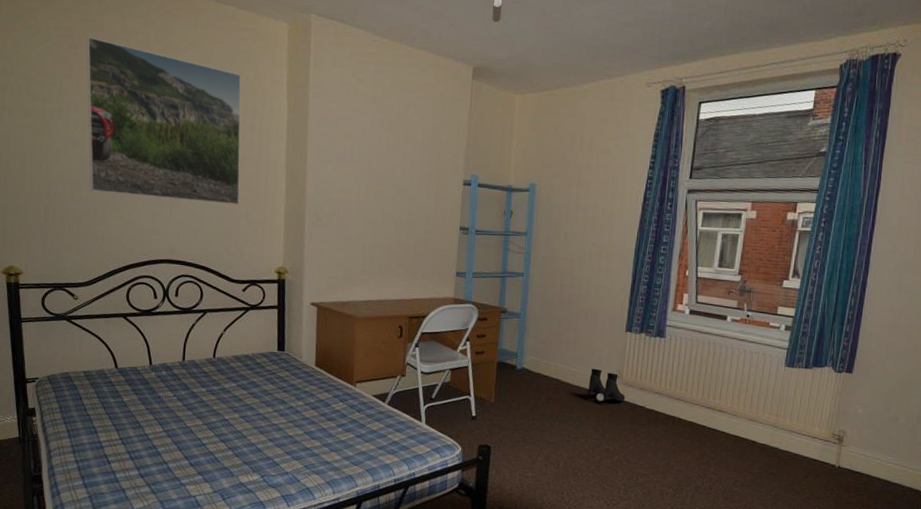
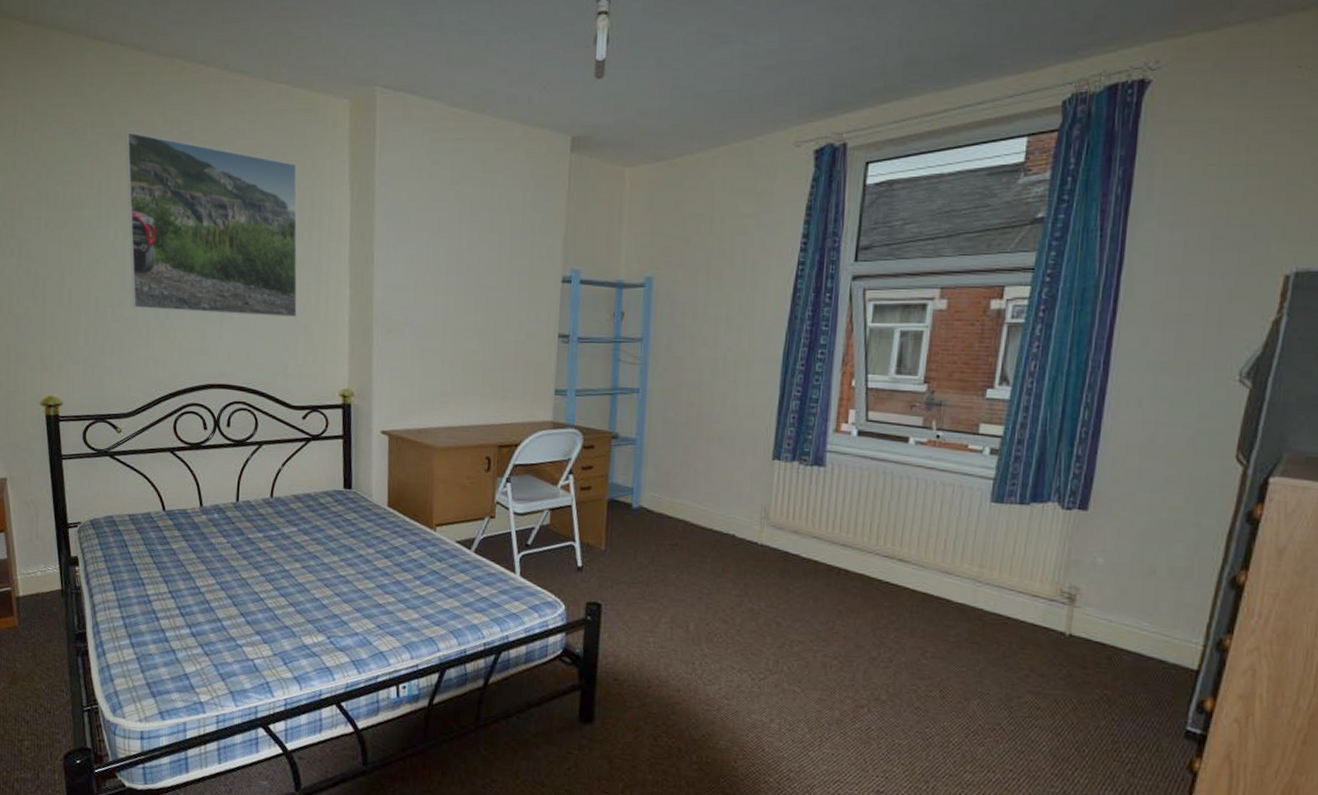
boots: present [587,368,626,402] -> none [723,506,774,549]

